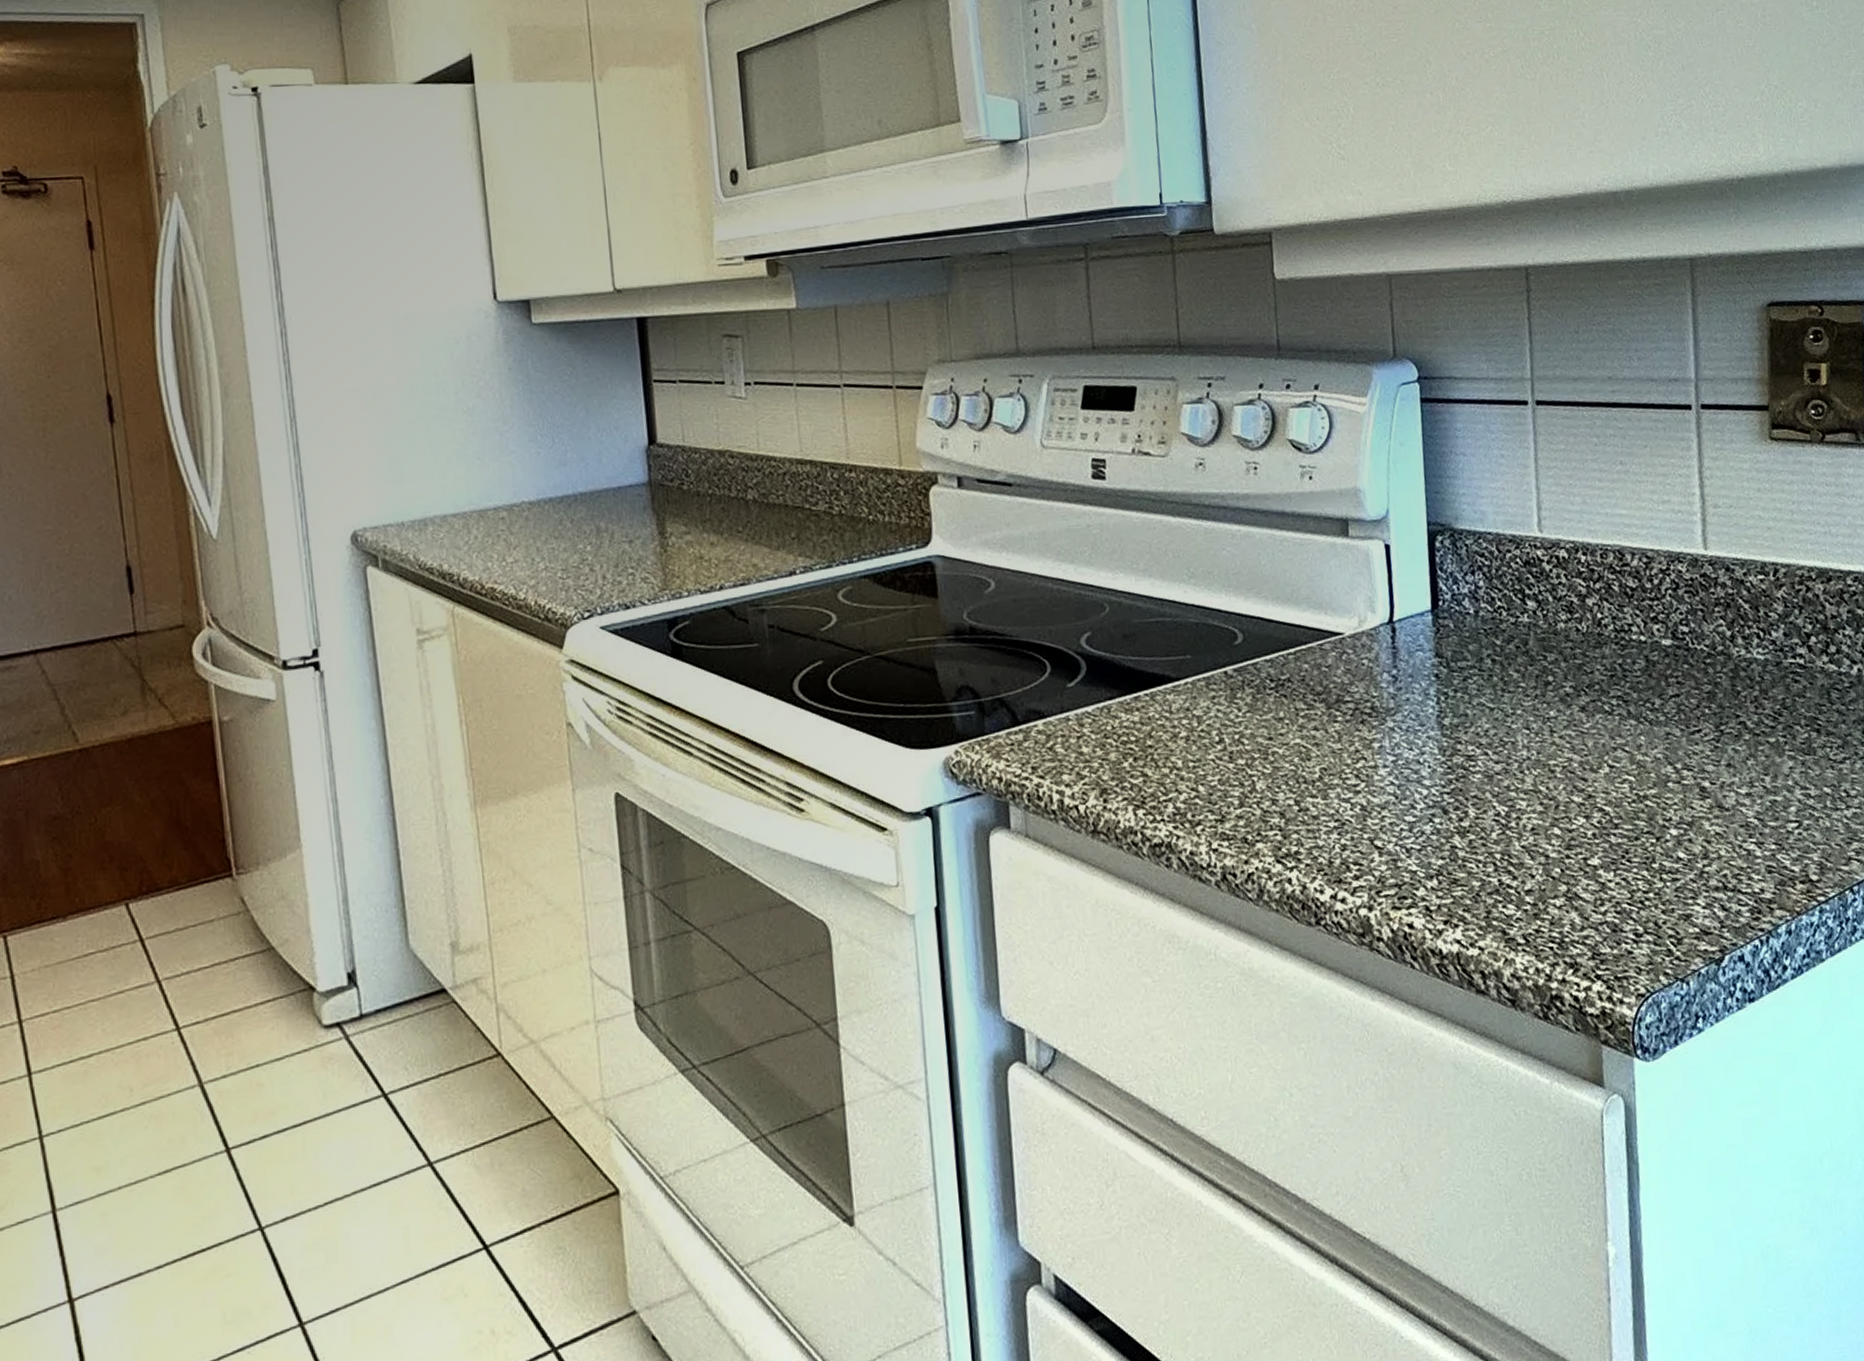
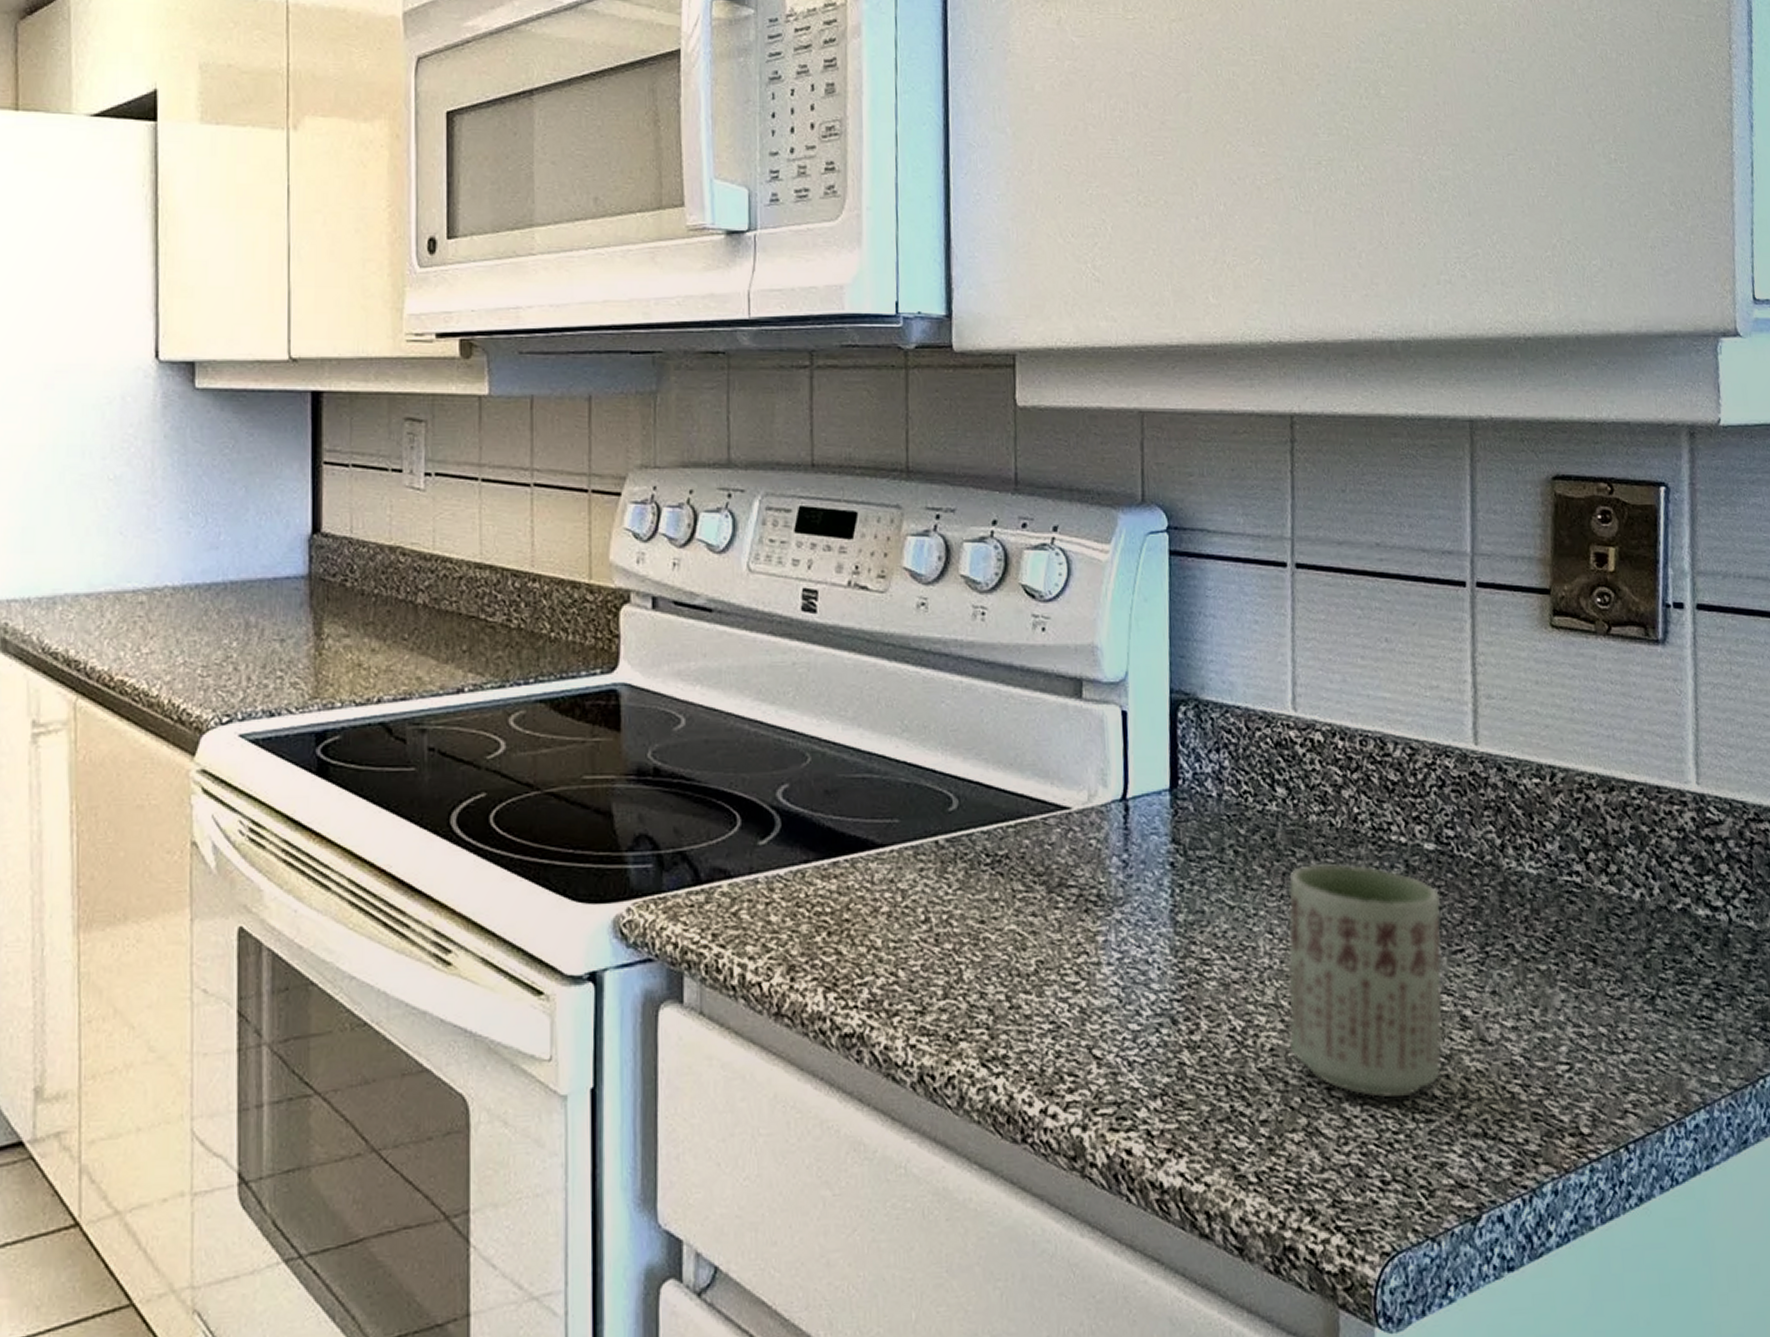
cup: none [1542,663,1685,864] -> present [1288,864,1442,1098]

